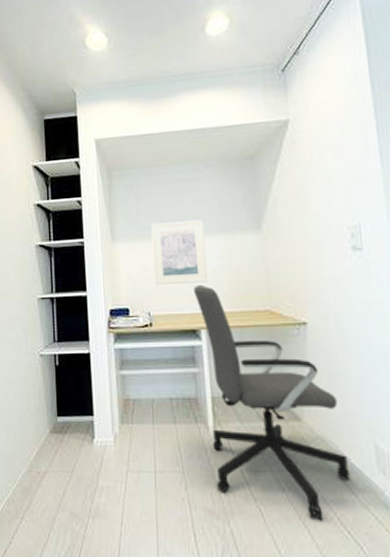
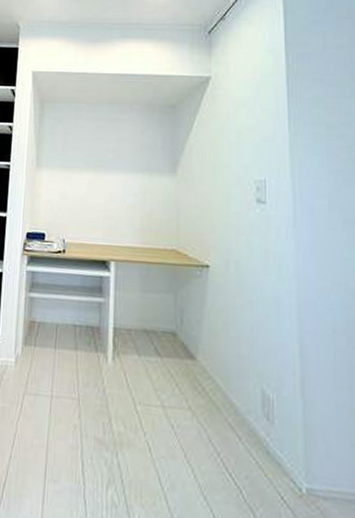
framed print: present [151,220,208,286] -> none [72,156,124,217]
office chair: present [193,284,351,520] -> none [107,218,236,459]

